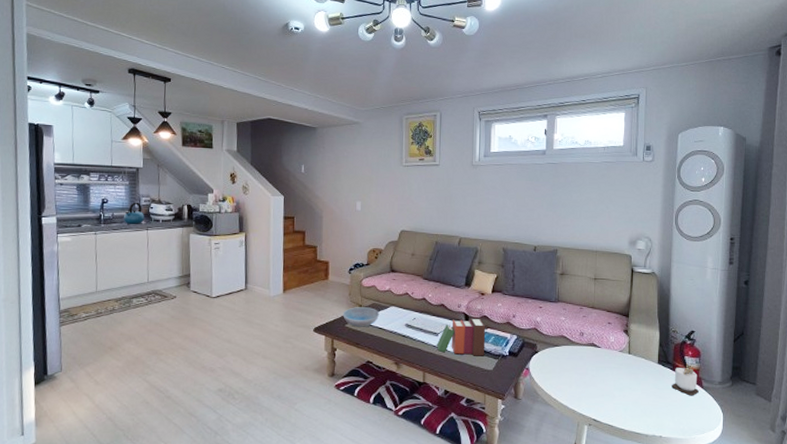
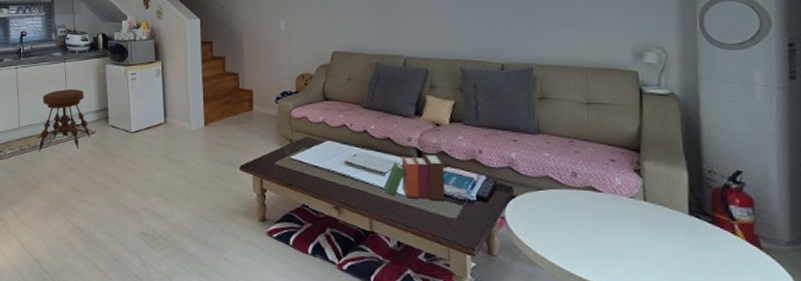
stool: none [116,256,171,315] -> present [38,89,90,152]
kettle: present [123,202,144,225] -> none [41,33,61,58]
dish: present [343,307,380,327] -> none [271,142,314,165]
cup: present [672,362,699,396] -> none [712,213,756,260]

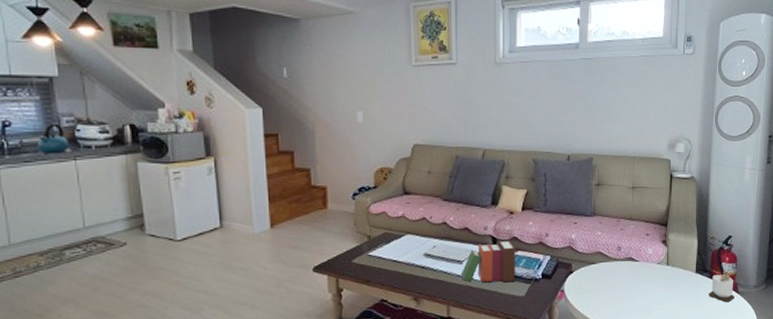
stool: present [38,89,90,152] -> none [42,193,120,273]
kettle: none [41,33,61,58] -> present [37,123,69,155]
cup: none [712,213,756,260] -> present [709,268,735,303]

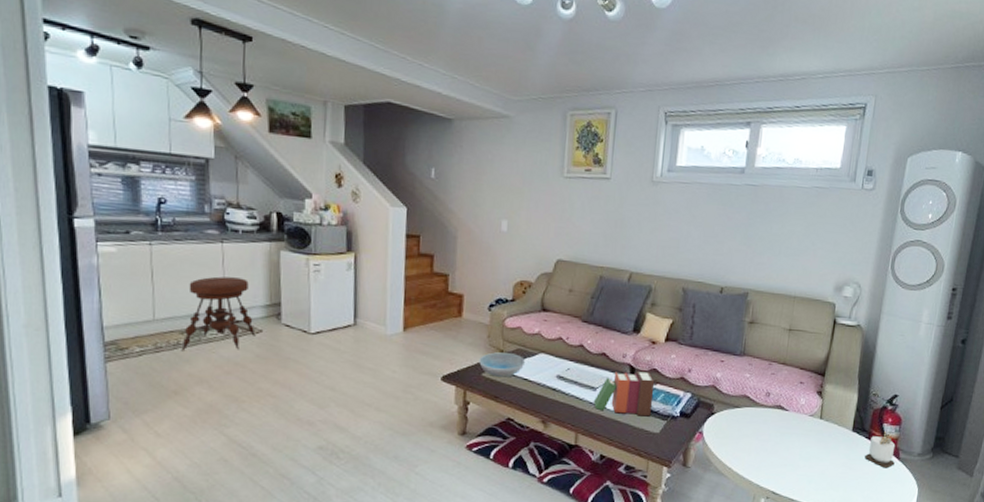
kettle: present [37,123,69,155] -> none [188,204,218,235]
stool: none [42,193,120,273] -> present [181,276,256,351]
dish: none [348,238,393,262] -> present [479,352,526,377]

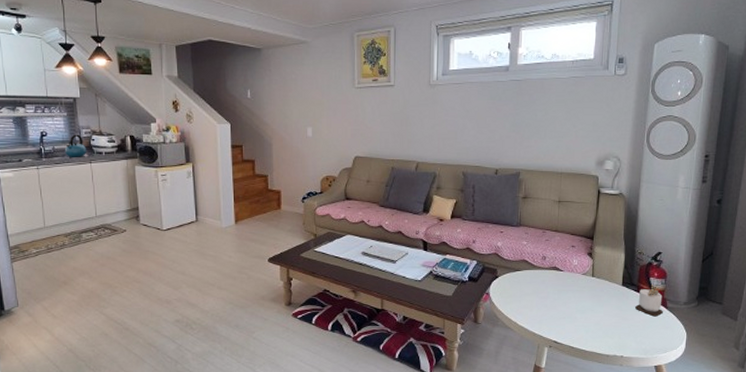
stool: present [181,276,256,351] -> none [66,190,121,250]
kettle: none [188,204,218,235] -> present [64,134,86,158]
dish: present [479,352,526,377] -> none [297,236,336,256]
books: present [594,370,655,417] -> none [395,244,445,282]

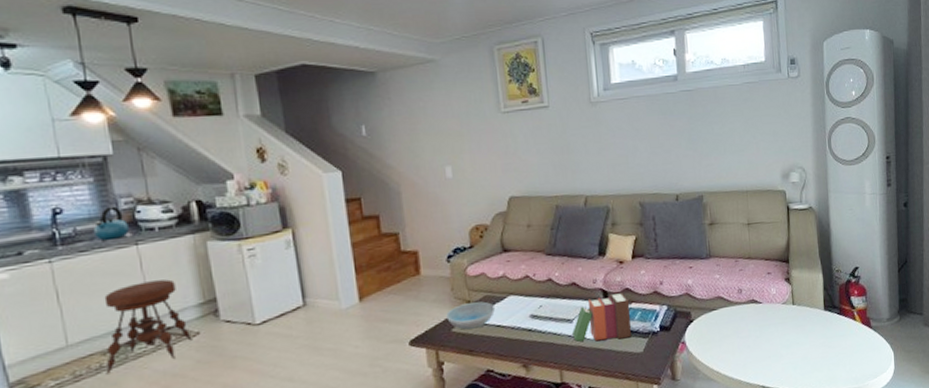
stool: none [66,190,121,250] -> present [104,279,193,374]
dish: none [297,236,336,256] -> present [446,301,496,330]
books: none [395,244,445,282] -> present [572,291,631,343]
cup: present [635,283,663,317] -> none [840,303,868,340]

